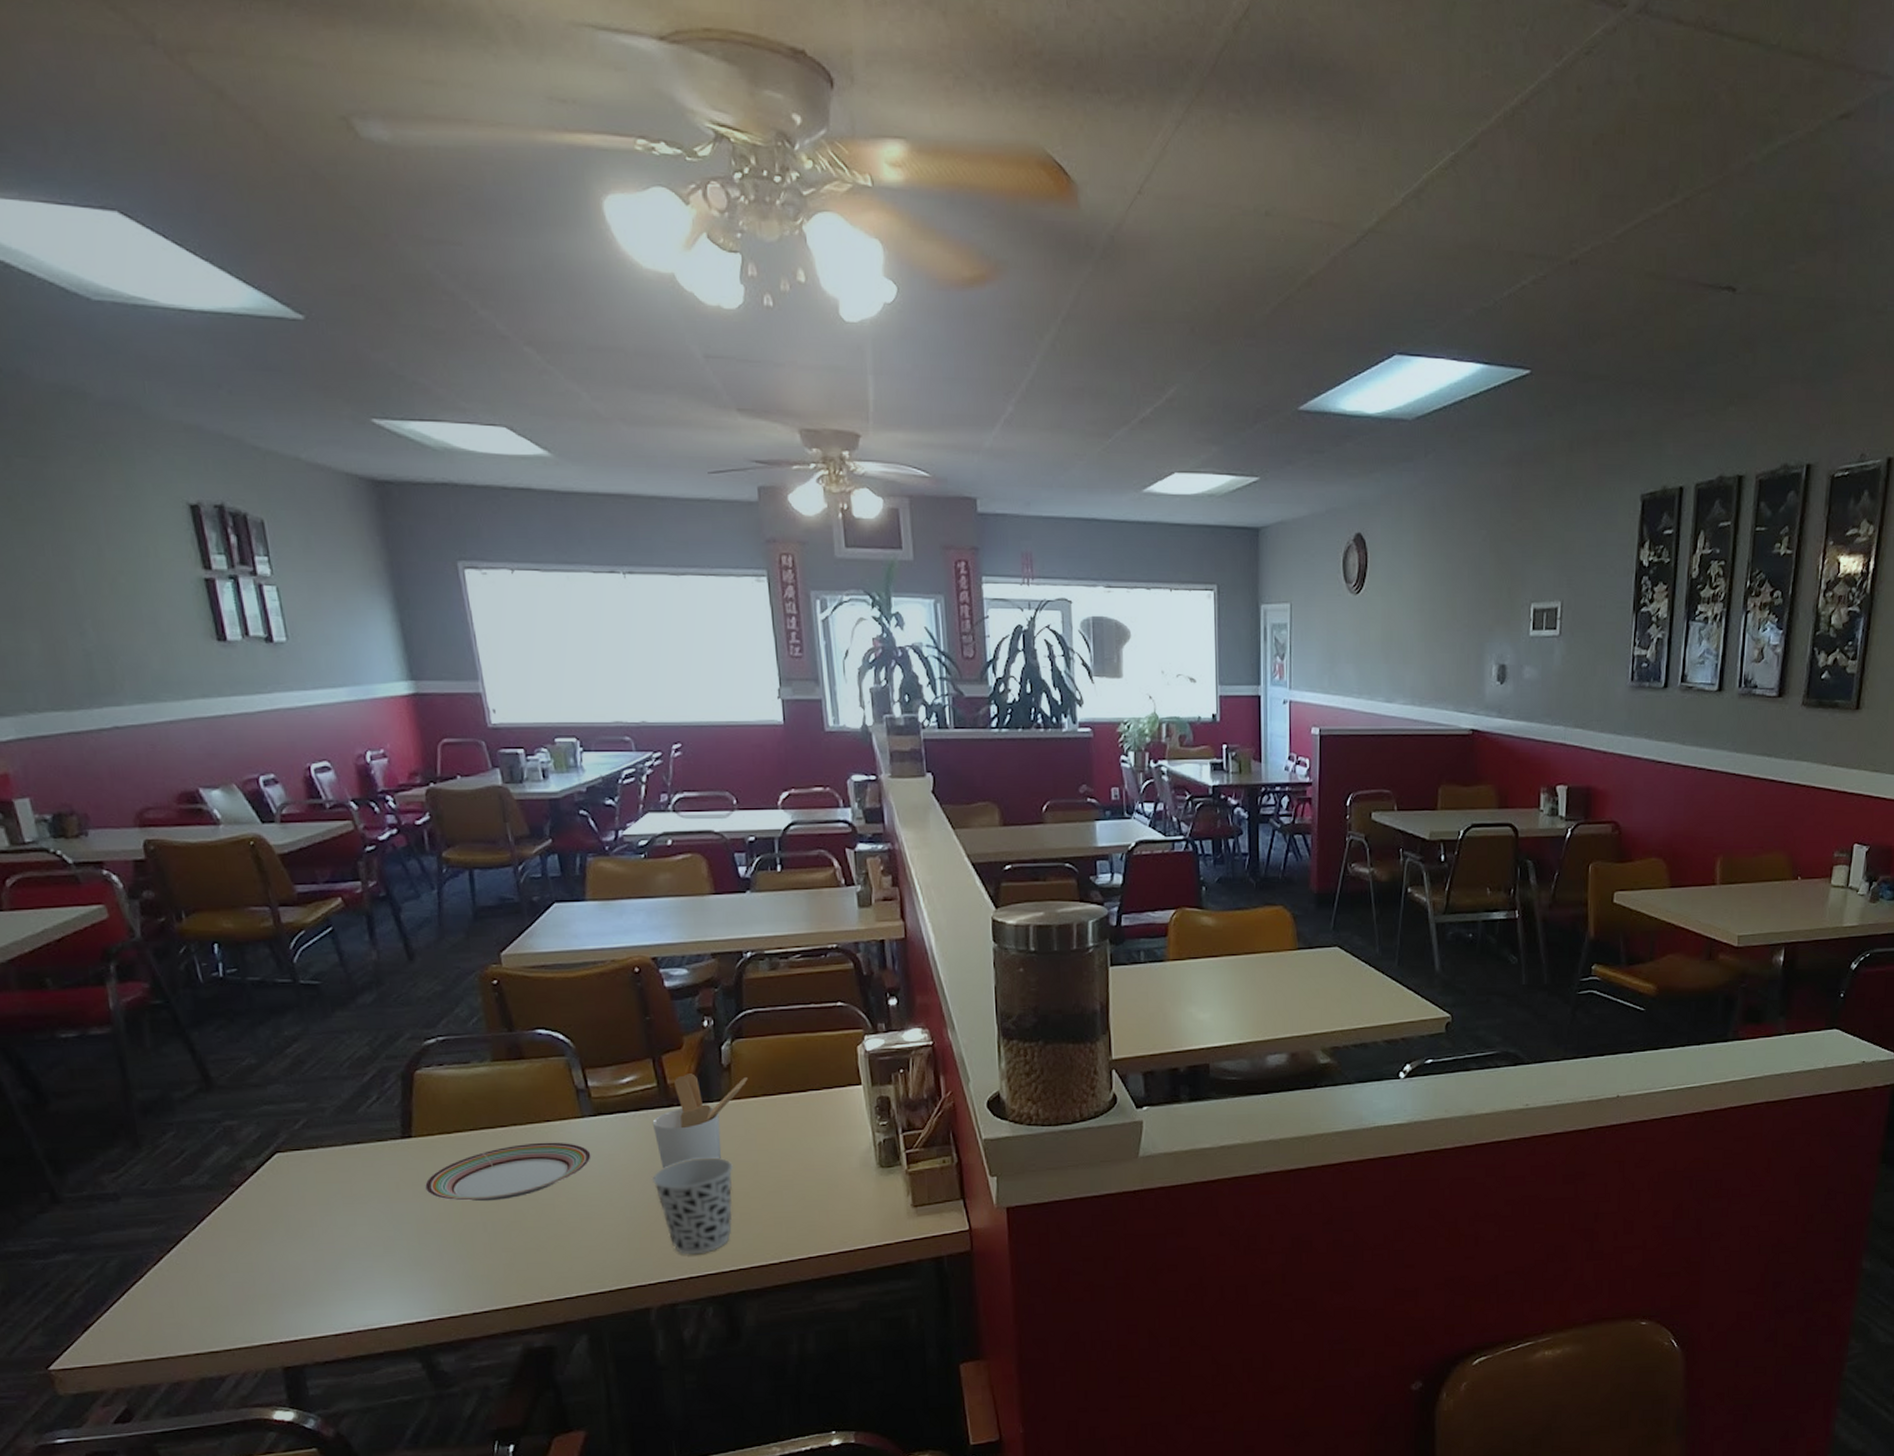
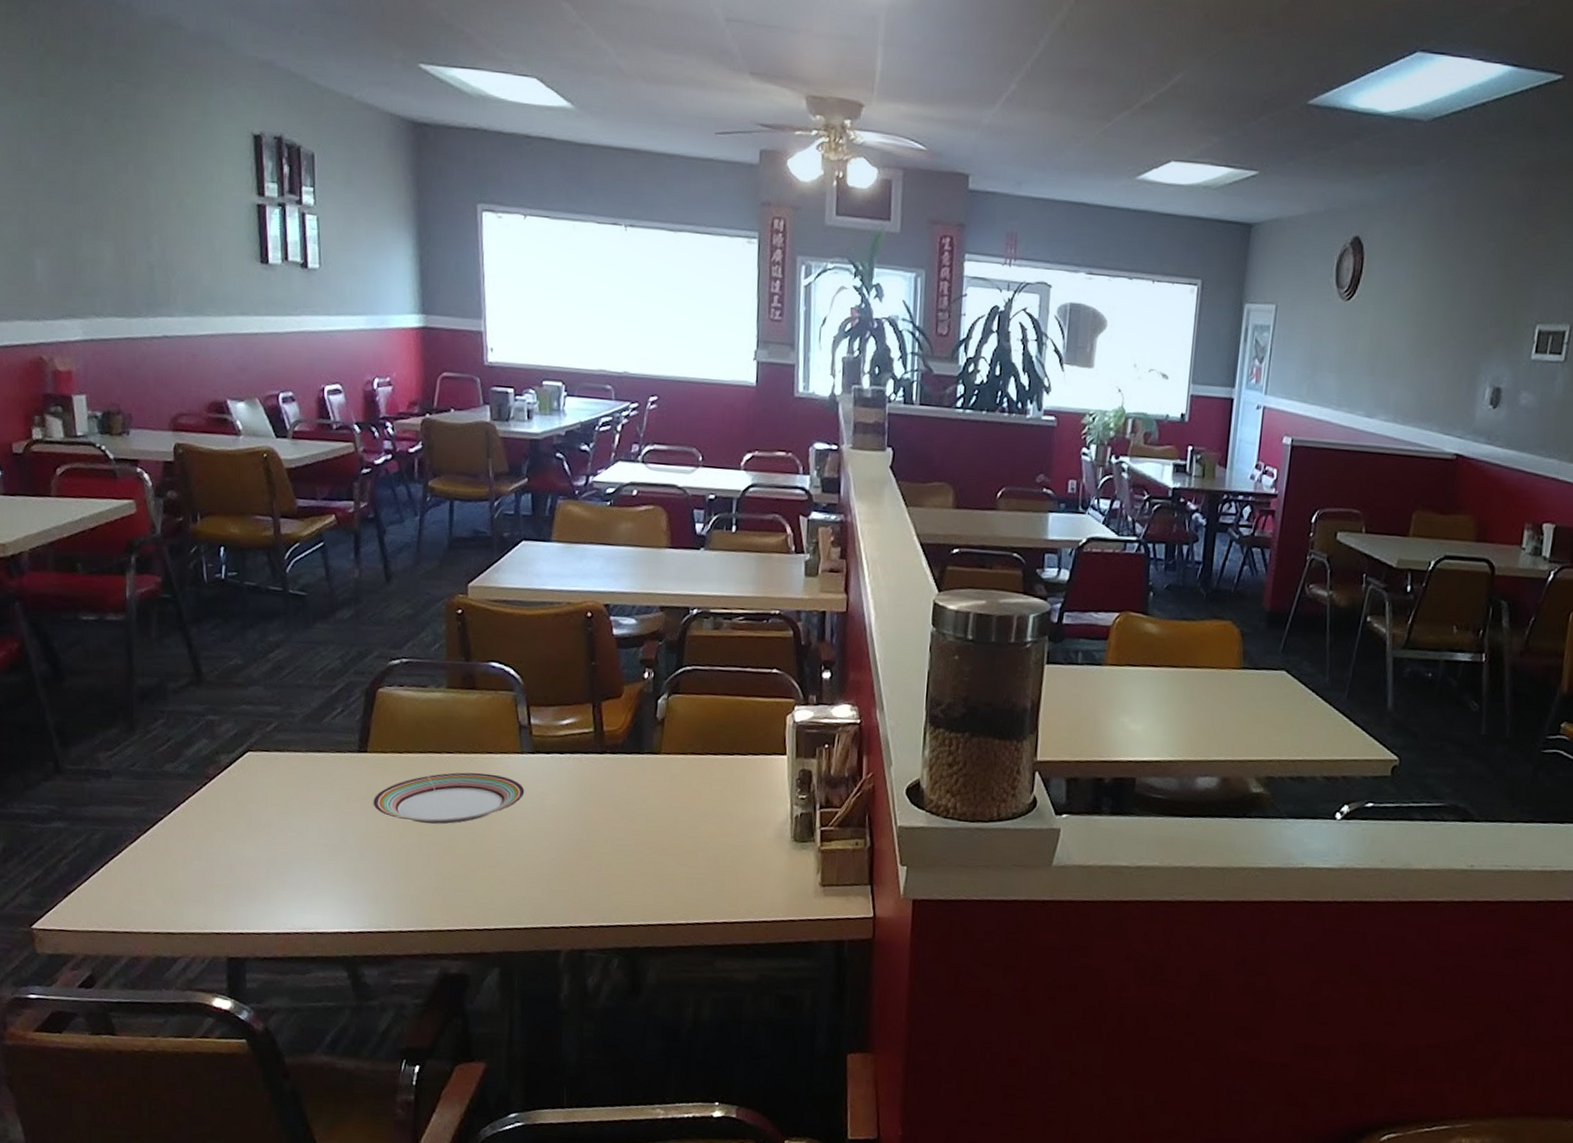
cup: present [651,1157,733,1255] -> none [577,807,654,904]
utensil holder: present [652,1073,748,1169] -> none [584,723,679,815]

